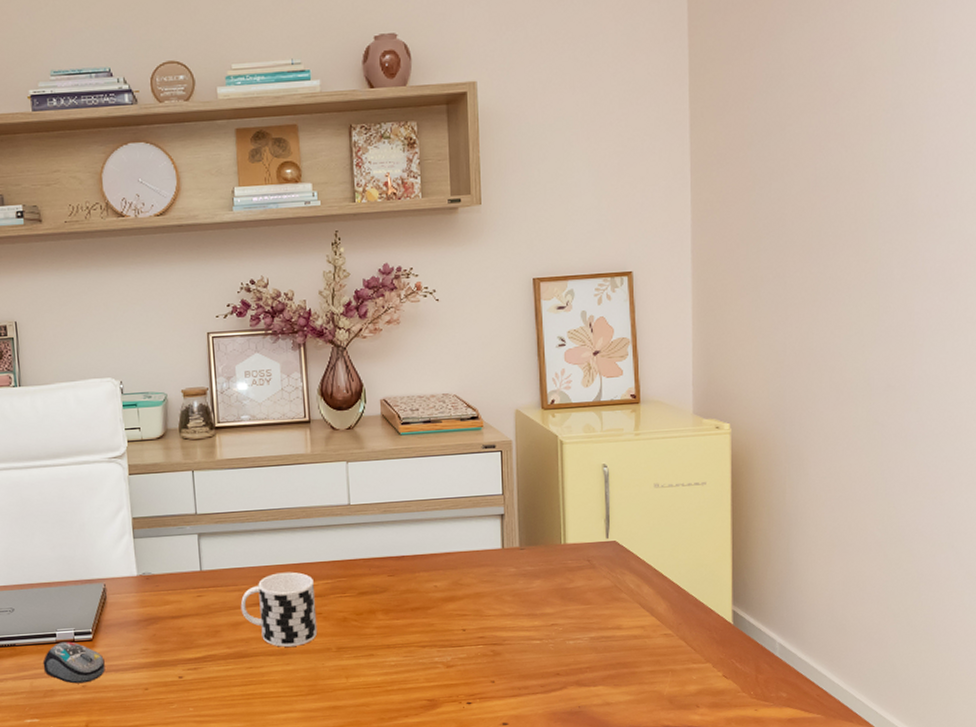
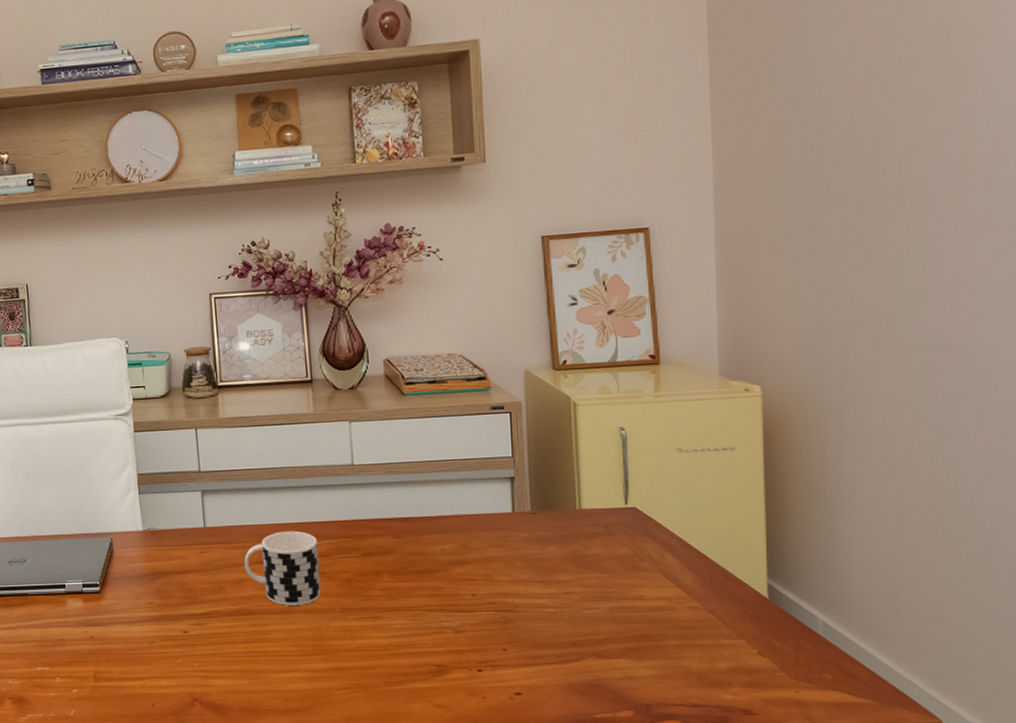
computer mouse: present [42,641,105,684] -> none [52,593,112,634]

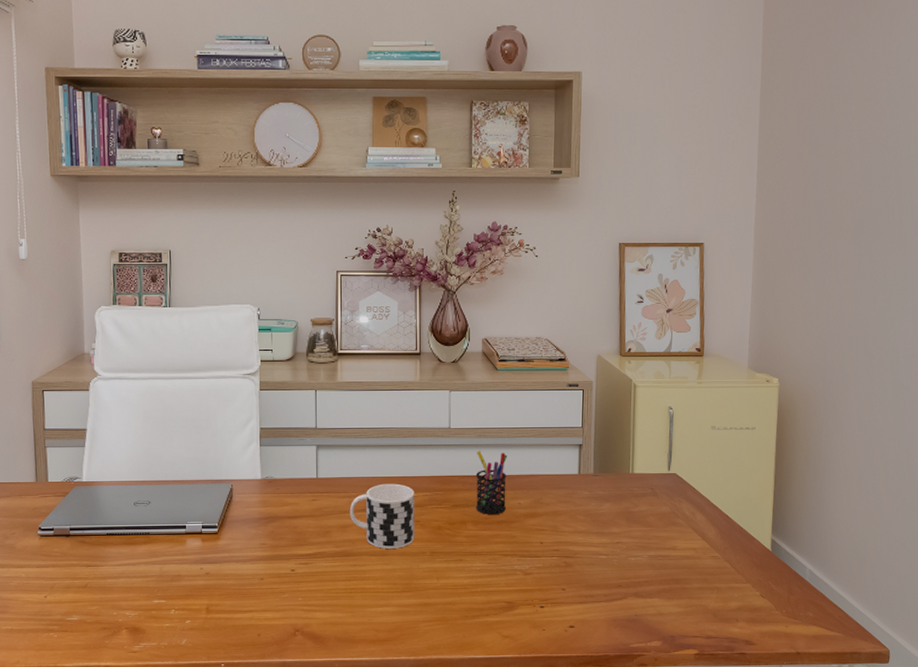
pen holder: none [387,488,427,564] -> present [475,450,508,515]

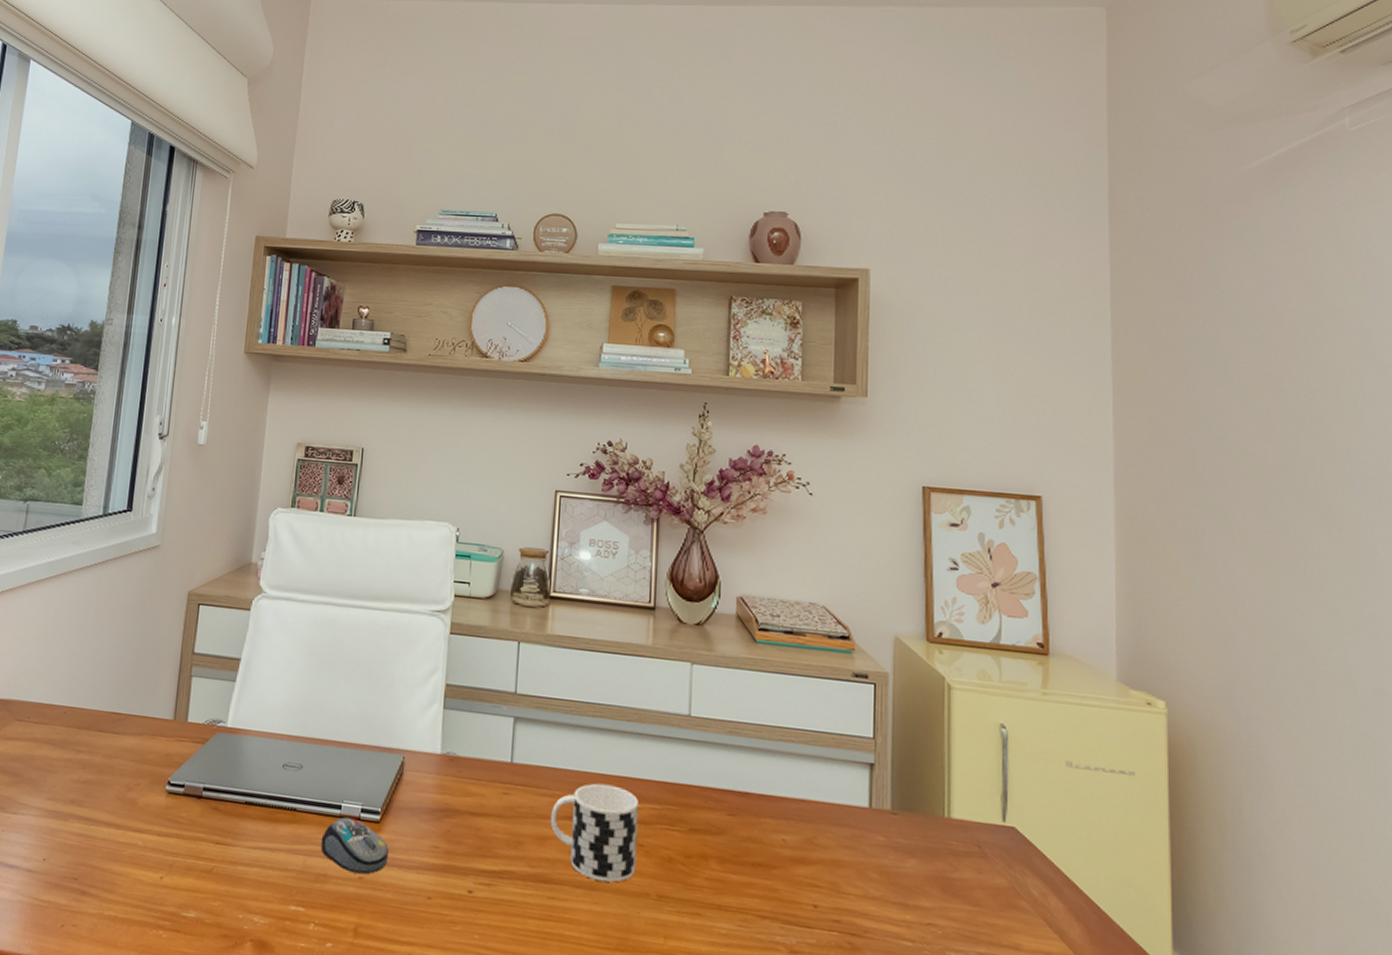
computer mouse: none [172,533,227,571] -> present [320,817,389,875]
pen holder: present [475,450,508,515] -> none [722,752,769,853]

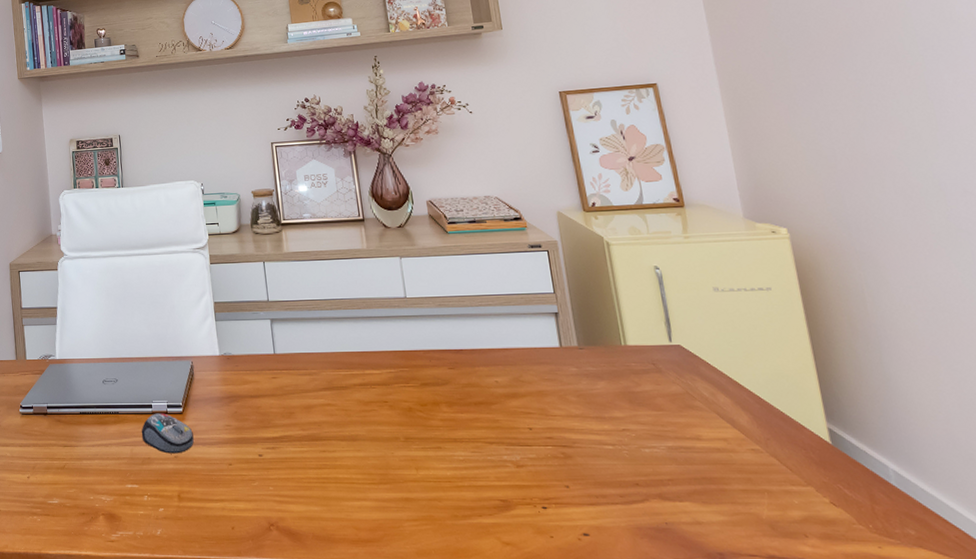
cup: present [550,783,639,883] -> none [311,359,385,433]

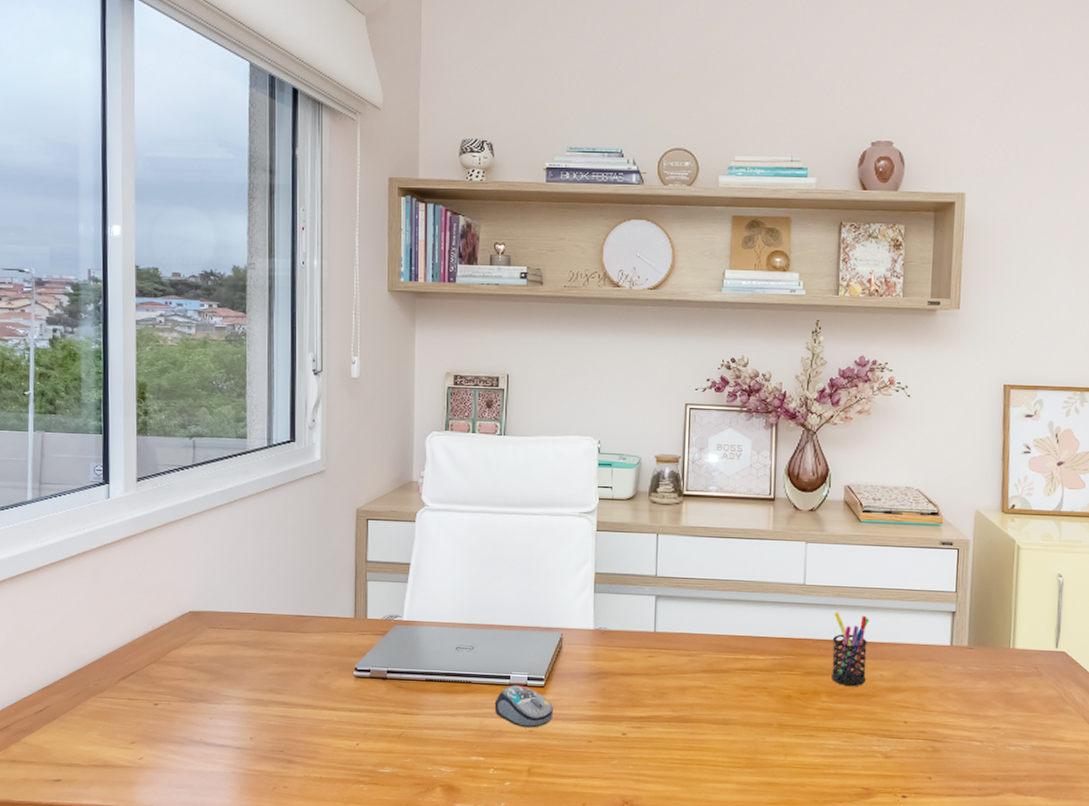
pen holder: none [439,321,482,396] -> present [831,611,870,687]

